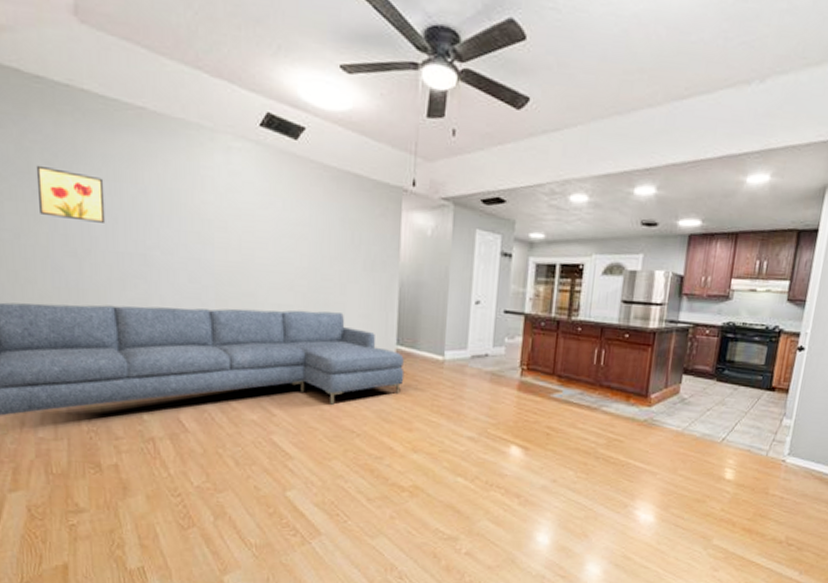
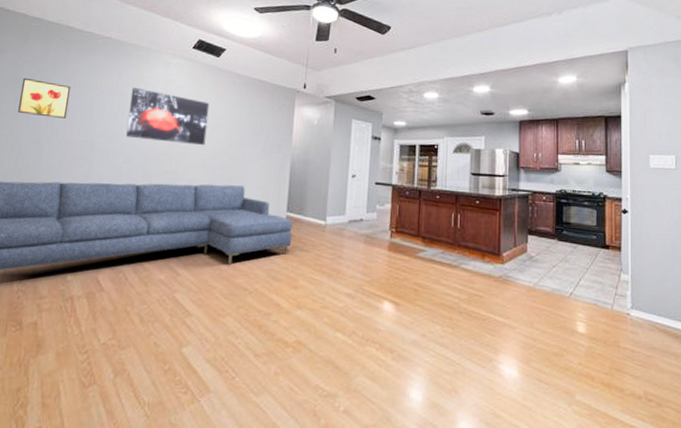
wall art: none [185,180,291,262] -> present [126,87,210,146]

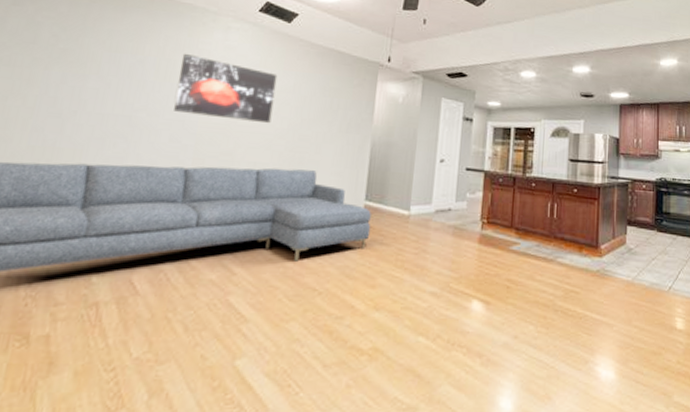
wall art: present [18,77,71,119] -> none [34,37,106,88]

